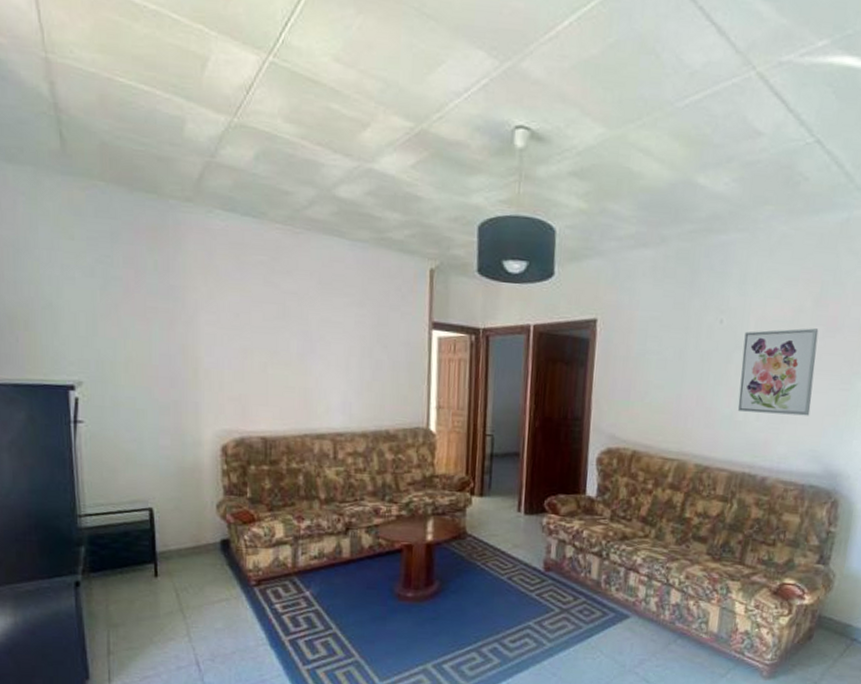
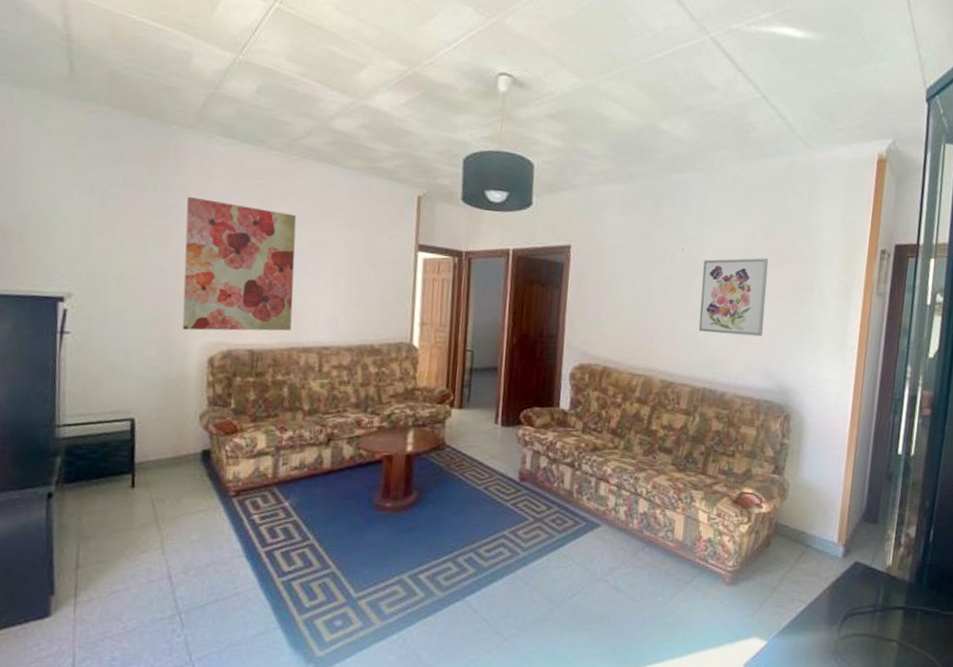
wall art: none [189,276,304,418] -> present [182,196,297,331]

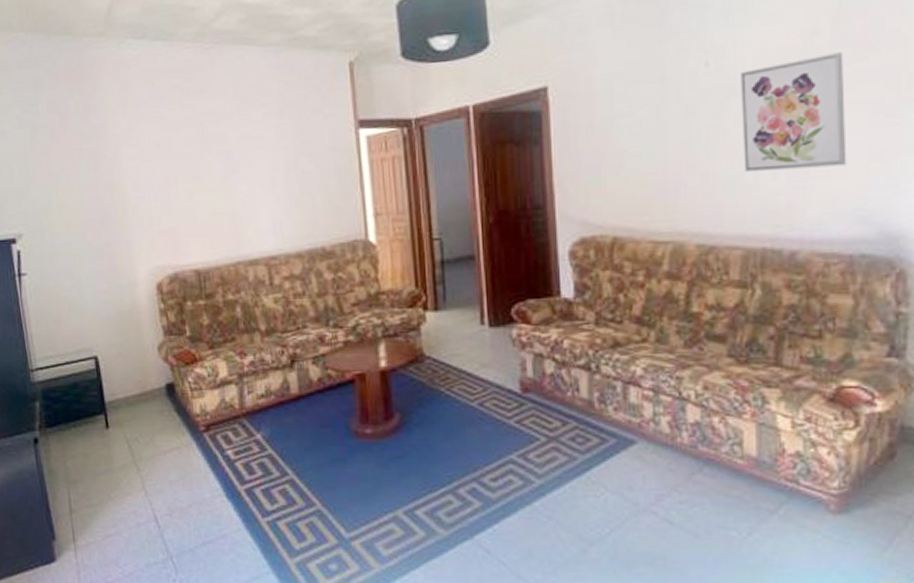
wall art: present [182,196,297,331] -> none [108,110,234,256]

